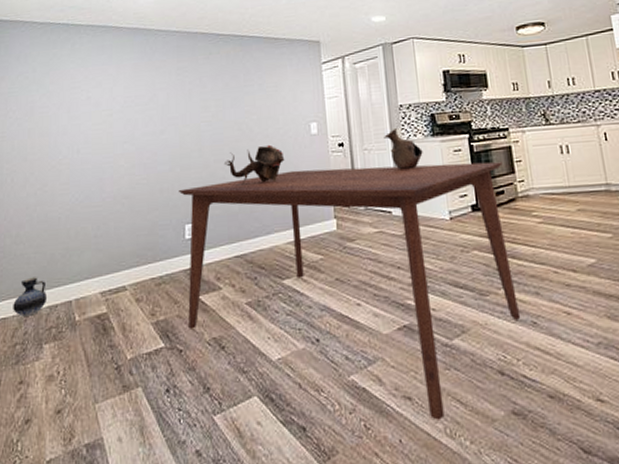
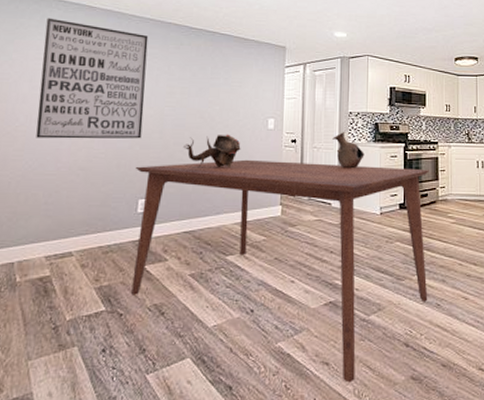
wall art: none [77,44,181,170] -> present [36,18,149,139]

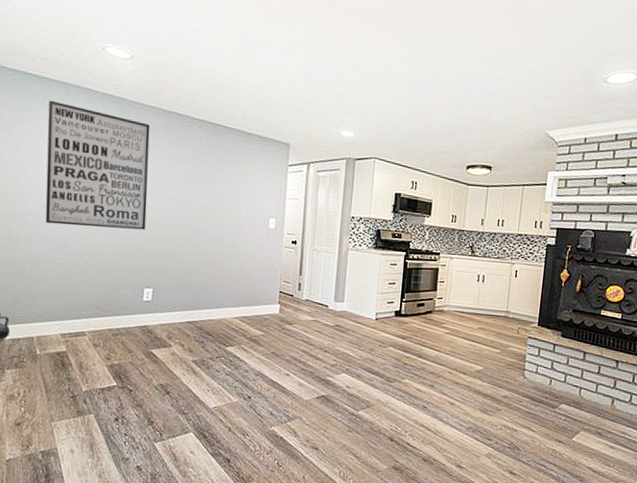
dining table: present [131,159,429,383] -> none [140,257,428,466]
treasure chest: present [182,134,241,169] -> none [185,231,242,265]
ceramic jug: present [332,131,364,169] -> none [333,235,364,273]

